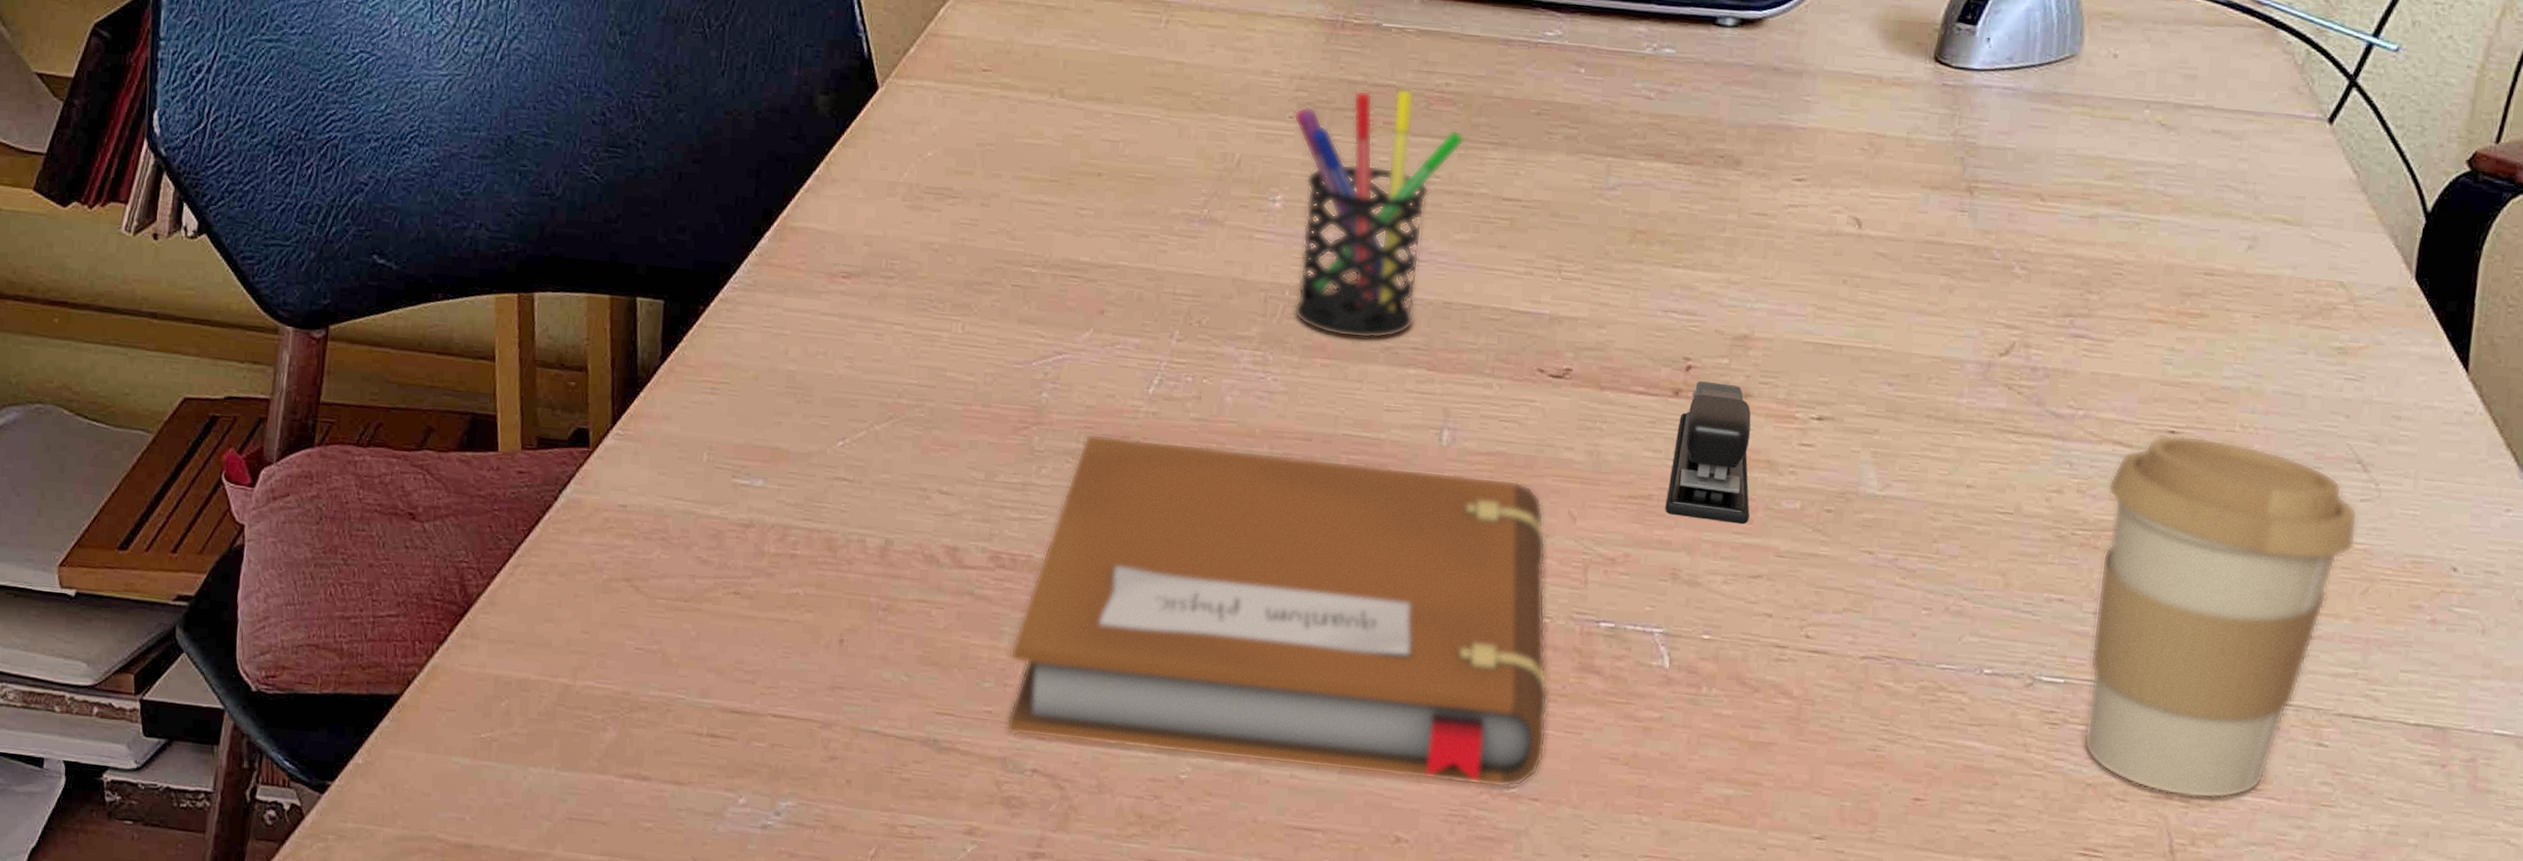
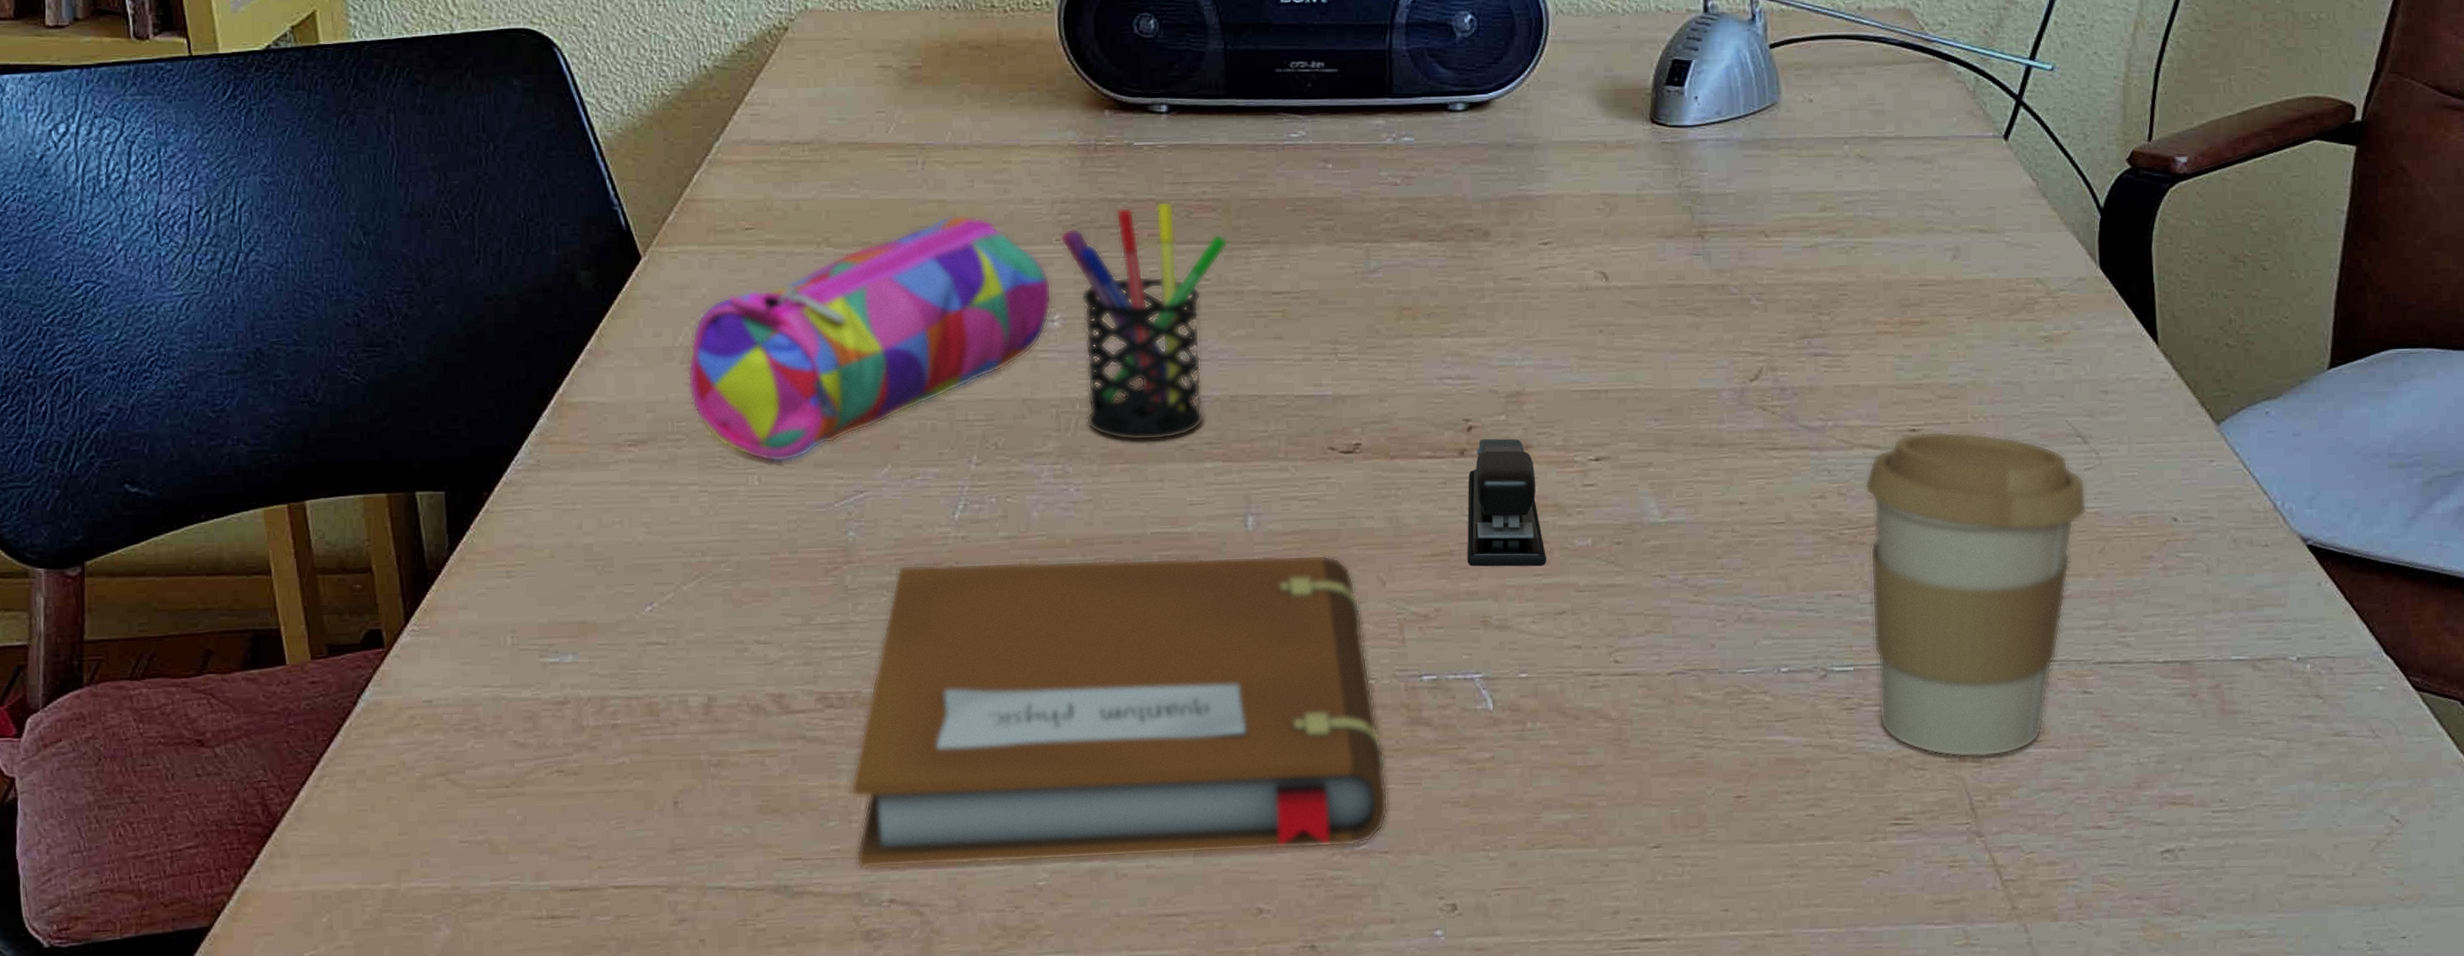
pencil case: none [906,79,1278,313] -> present [687,215,1052,462]

